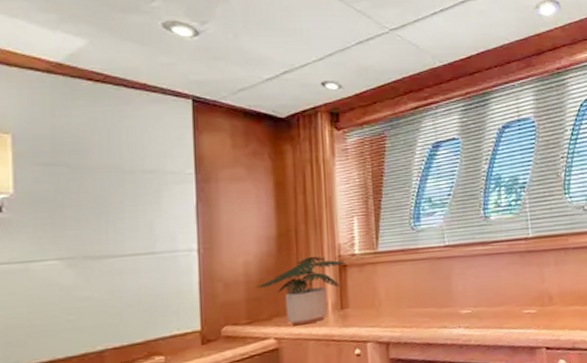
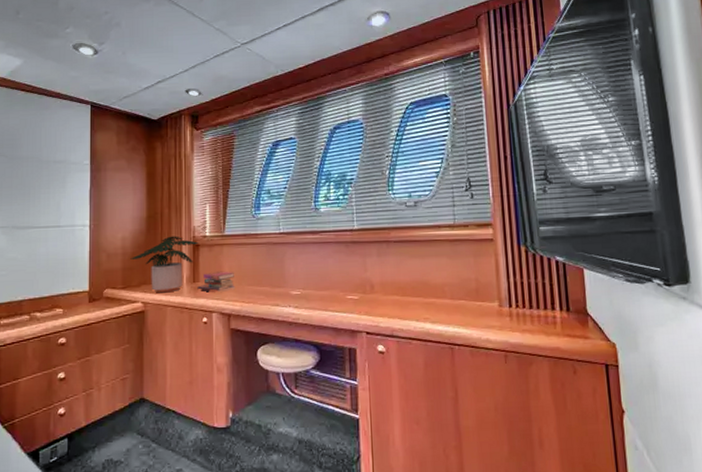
books: none [346,293,394,321] -> present [197,271,236,294]

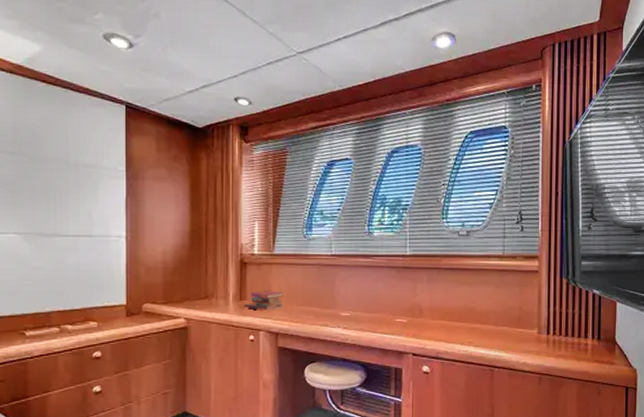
potted plant: present [130,236,199,293] -> none [172,252,247,310]

